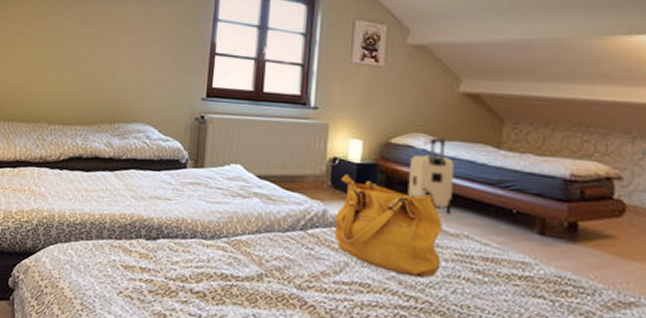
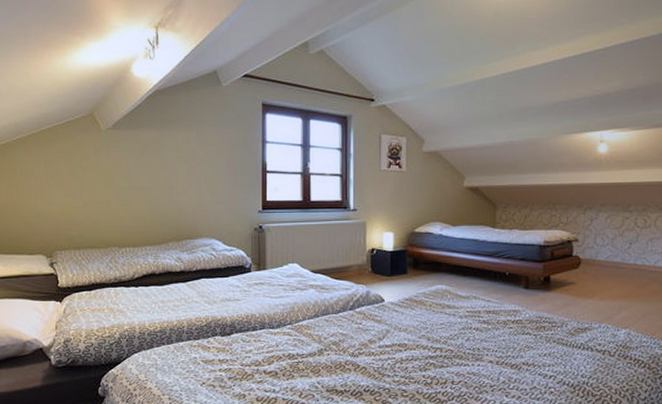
handbag: present [335,174,443,278] -> none [377,261,457,333]
suitcase: present [407,137,454,214] -> none [430,224,463,282]

